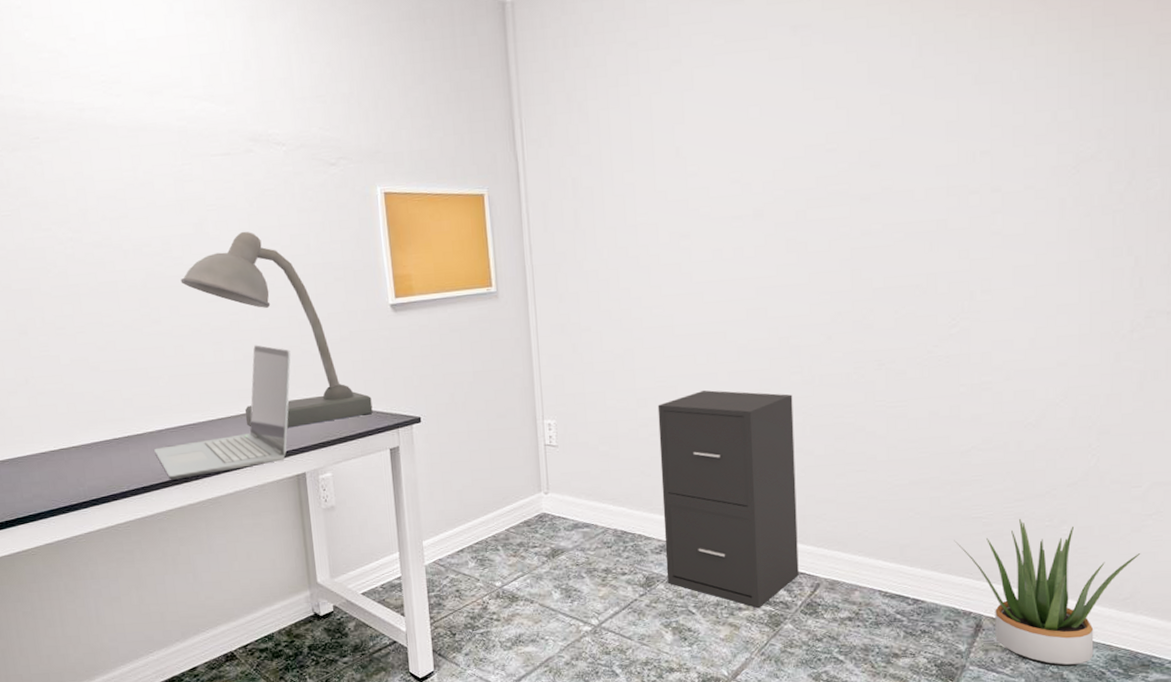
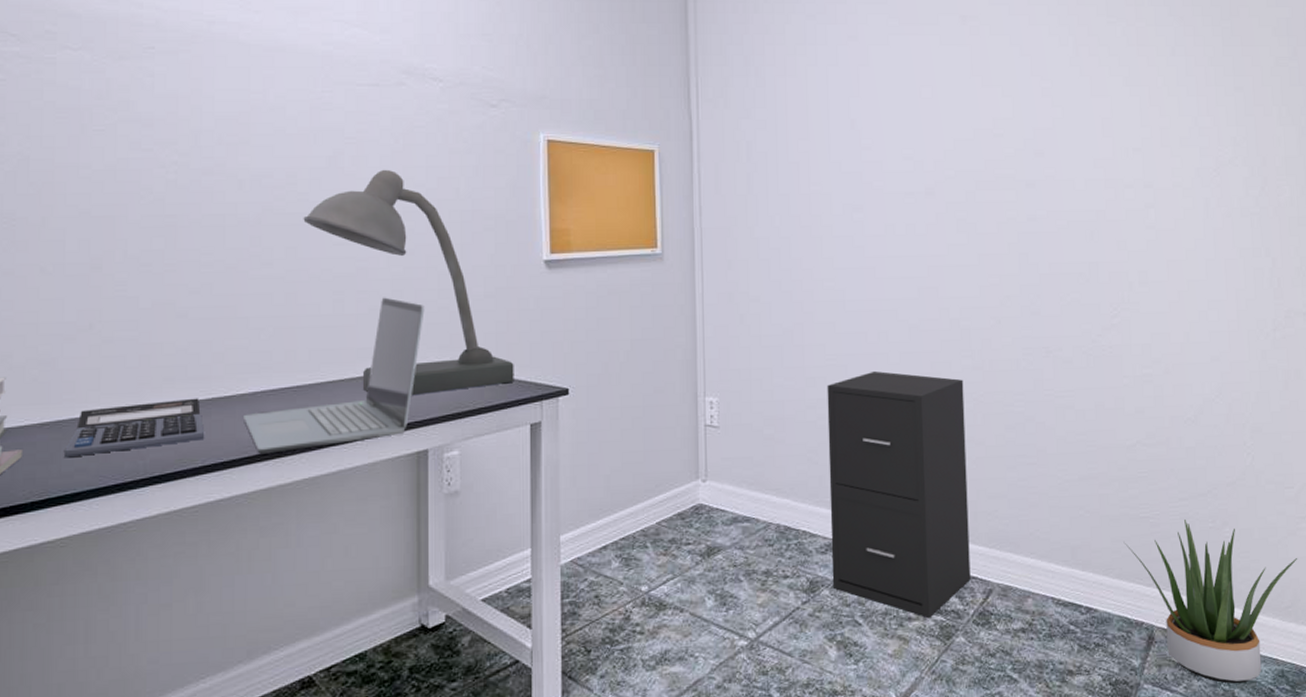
calculator: none [22,436,126,487] -> present [63,398,204,458]

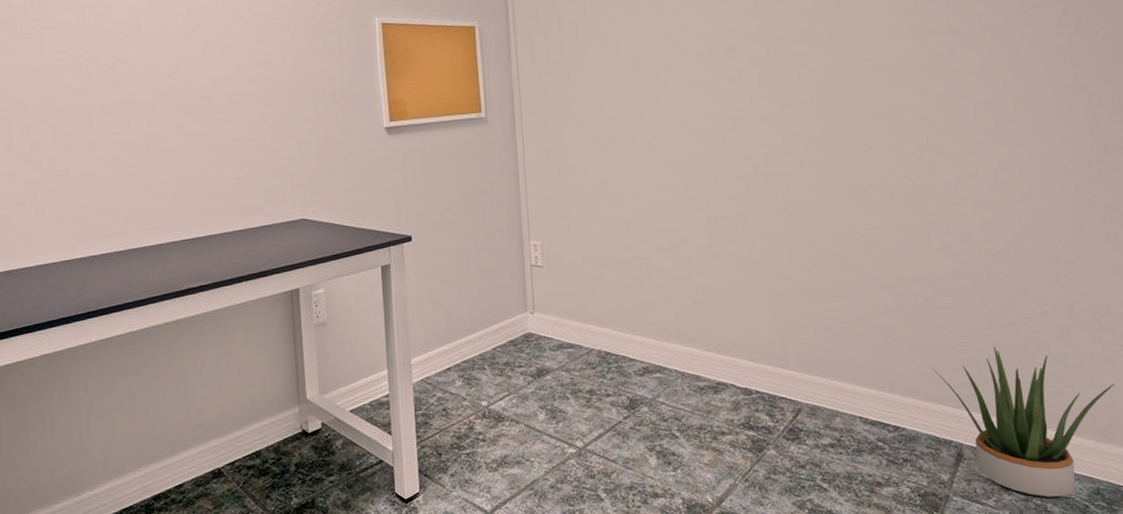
calculator: present [63,398,204,458] -> none [24,249,125,298]
laptop: present [244,297,425,454] -> none [154,163,289,293]
desk lamp: present [303,169,514,396] -> none [187,56,366,245]
filing cabinet: present [827,371,971,618] -> none [639,215,780,432]

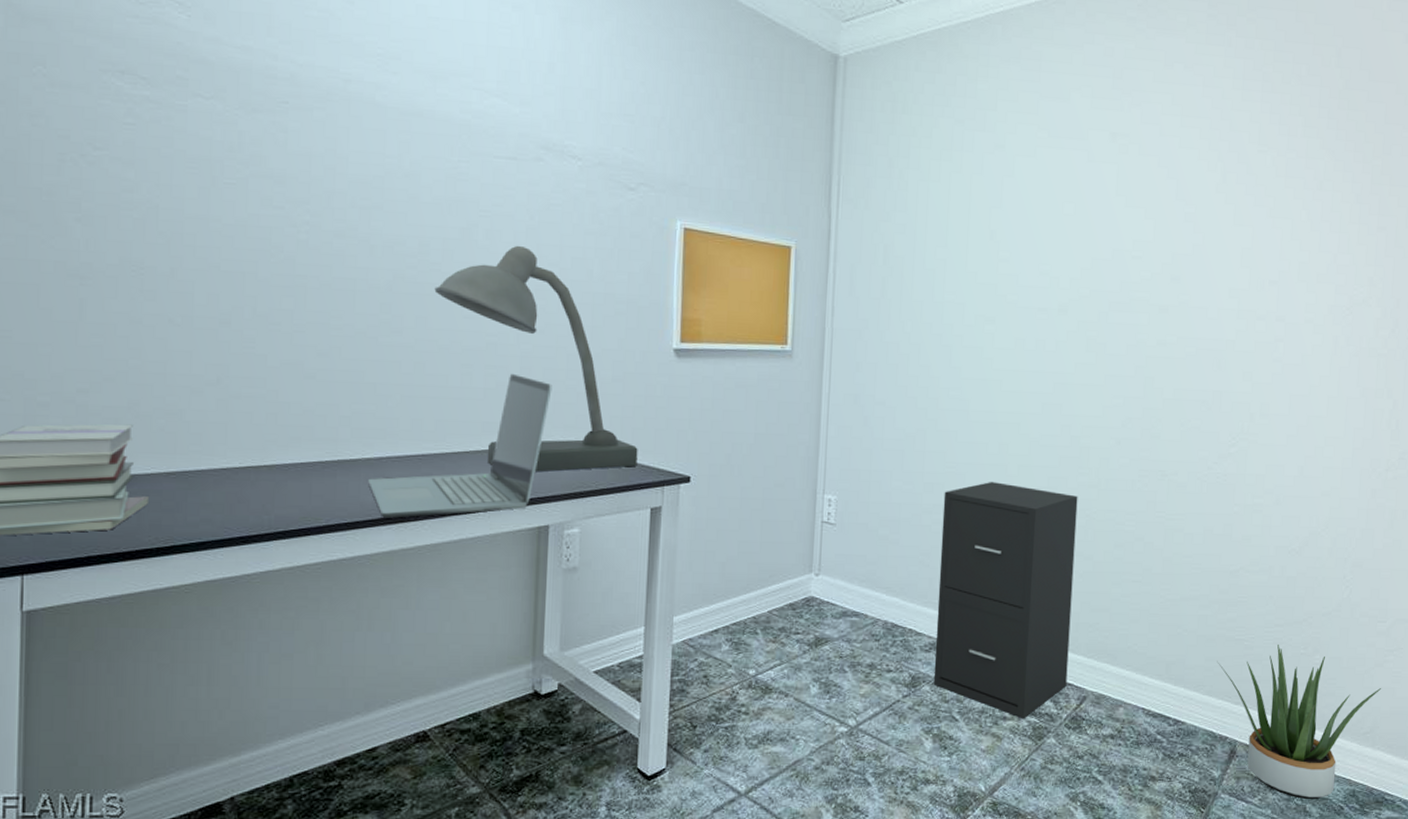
laptop: none [154,163,289,293] -> present [368,373,552,518]
desk lamp: none [187,56,366,245] -> present [434,245,638,473]
filing cabinet: none [639,215,780,432] -> present [933,482,1078,718]

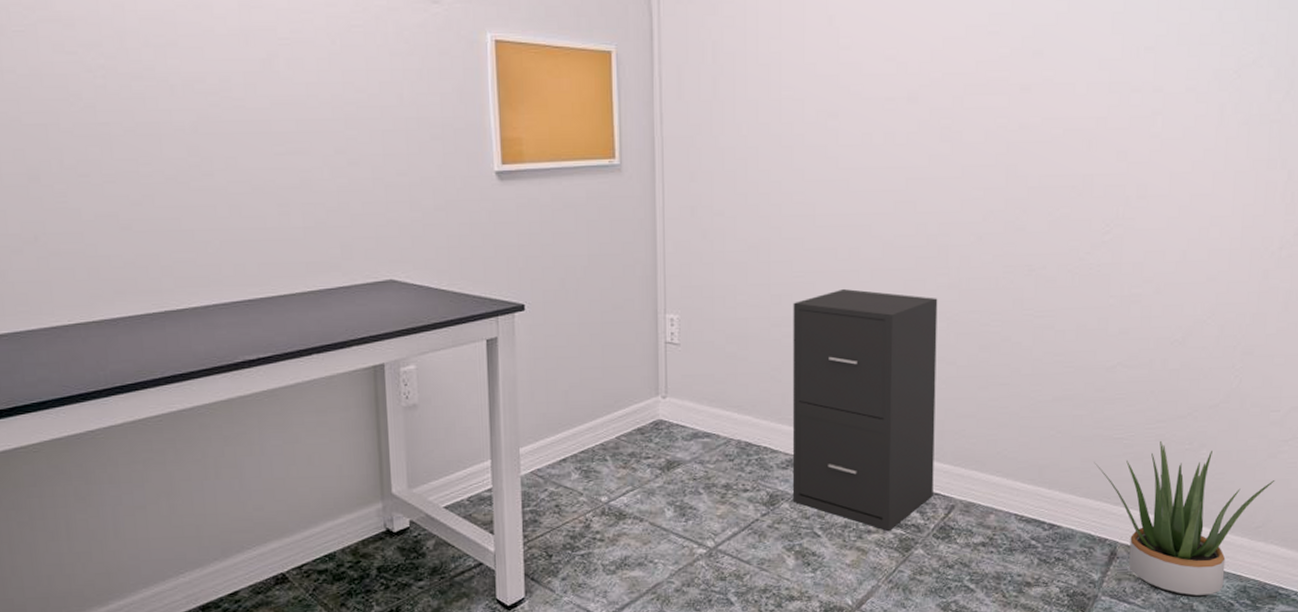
laptop: present [368,373,552,518] -> none [198,210,373,367]
desk lamp: present [434,245,638,473] -> none [241,73,469,311]

